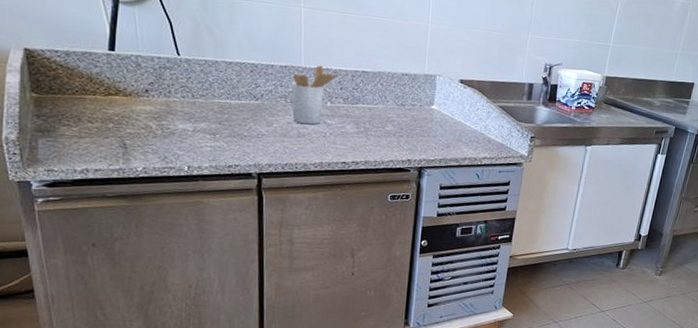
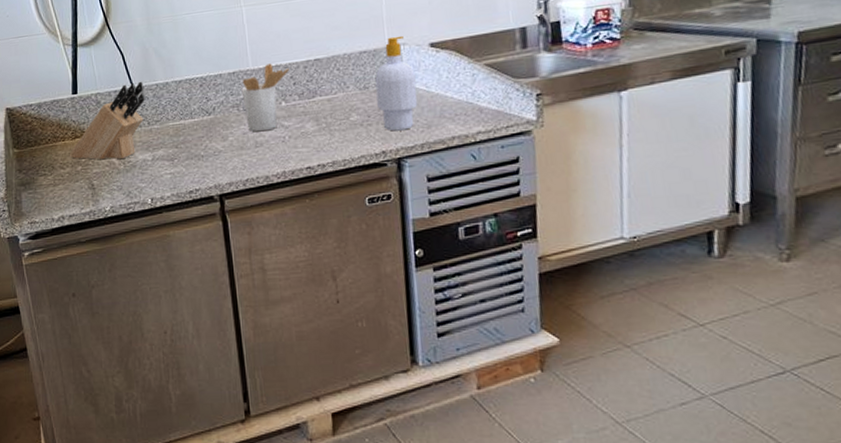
knife block: none [99,53,192,125] -> present [69,81,145,160]
soap bottle: none [410,67,445,146] -> present [375,35,418,131]

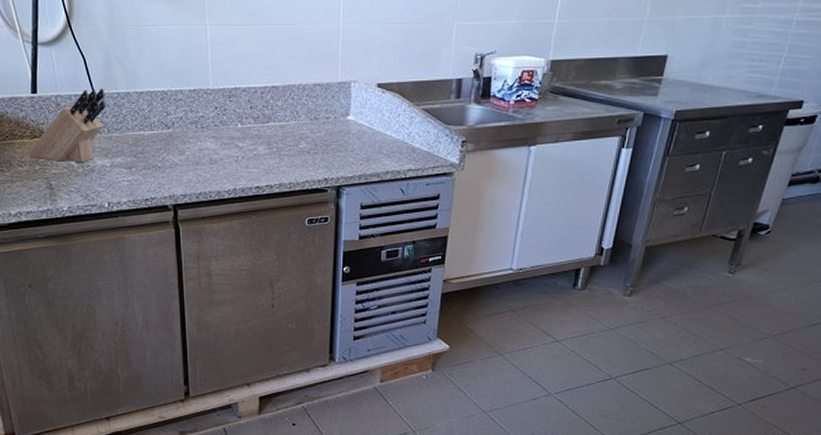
utensil holder: present [241,63,289,132] -> none [200,85,247,150]
soap bottle: present [375,35,418,131] -> none [325,73,361,161]

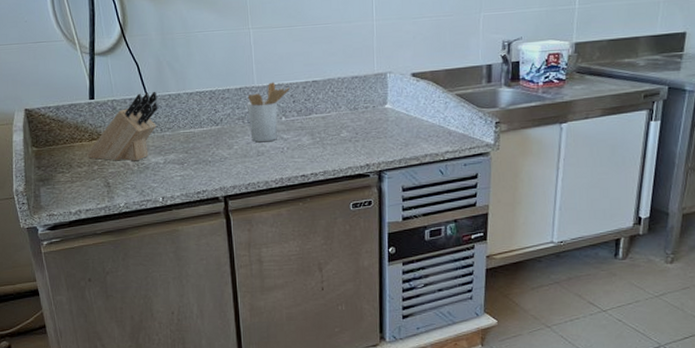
utensil holder: none [200,85,247,150] -> present [246,82,290,143]

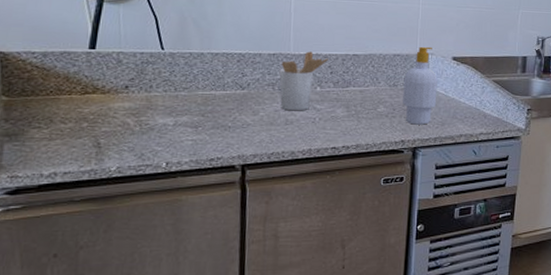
knife block: present [86,91,158,161] -> none [74,47,176,121]
soap bottle: none [364,65,399,148] -> present [403,46,438,125]

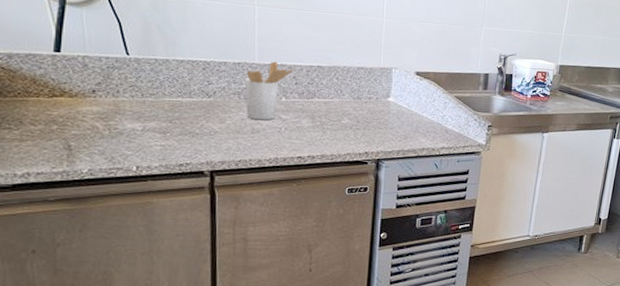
soap bottle: present [403,46,438,125] -> none [367,60,401,138]

